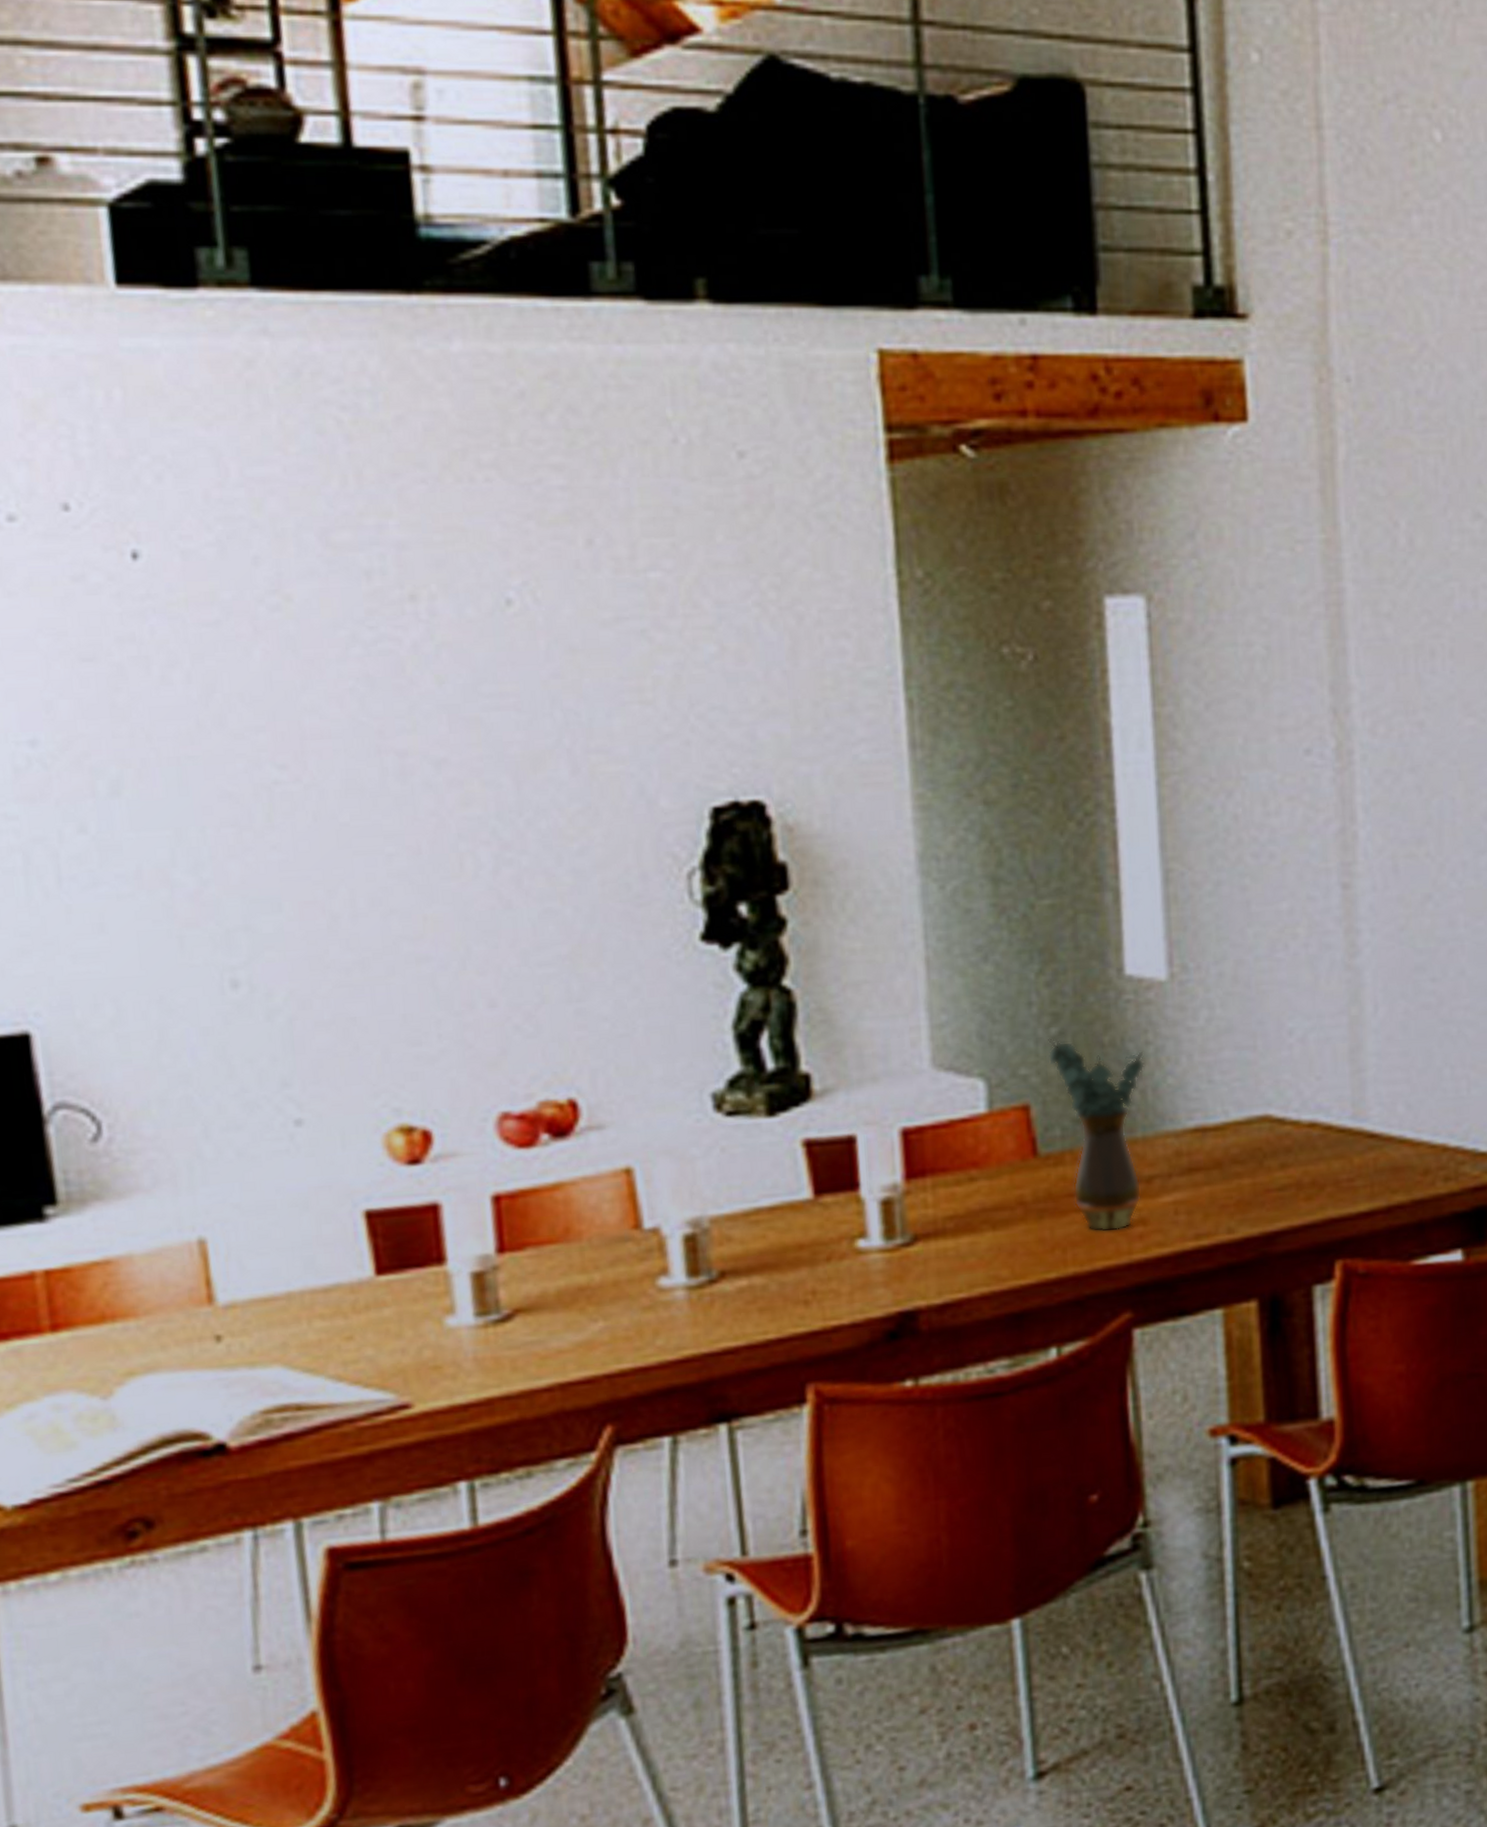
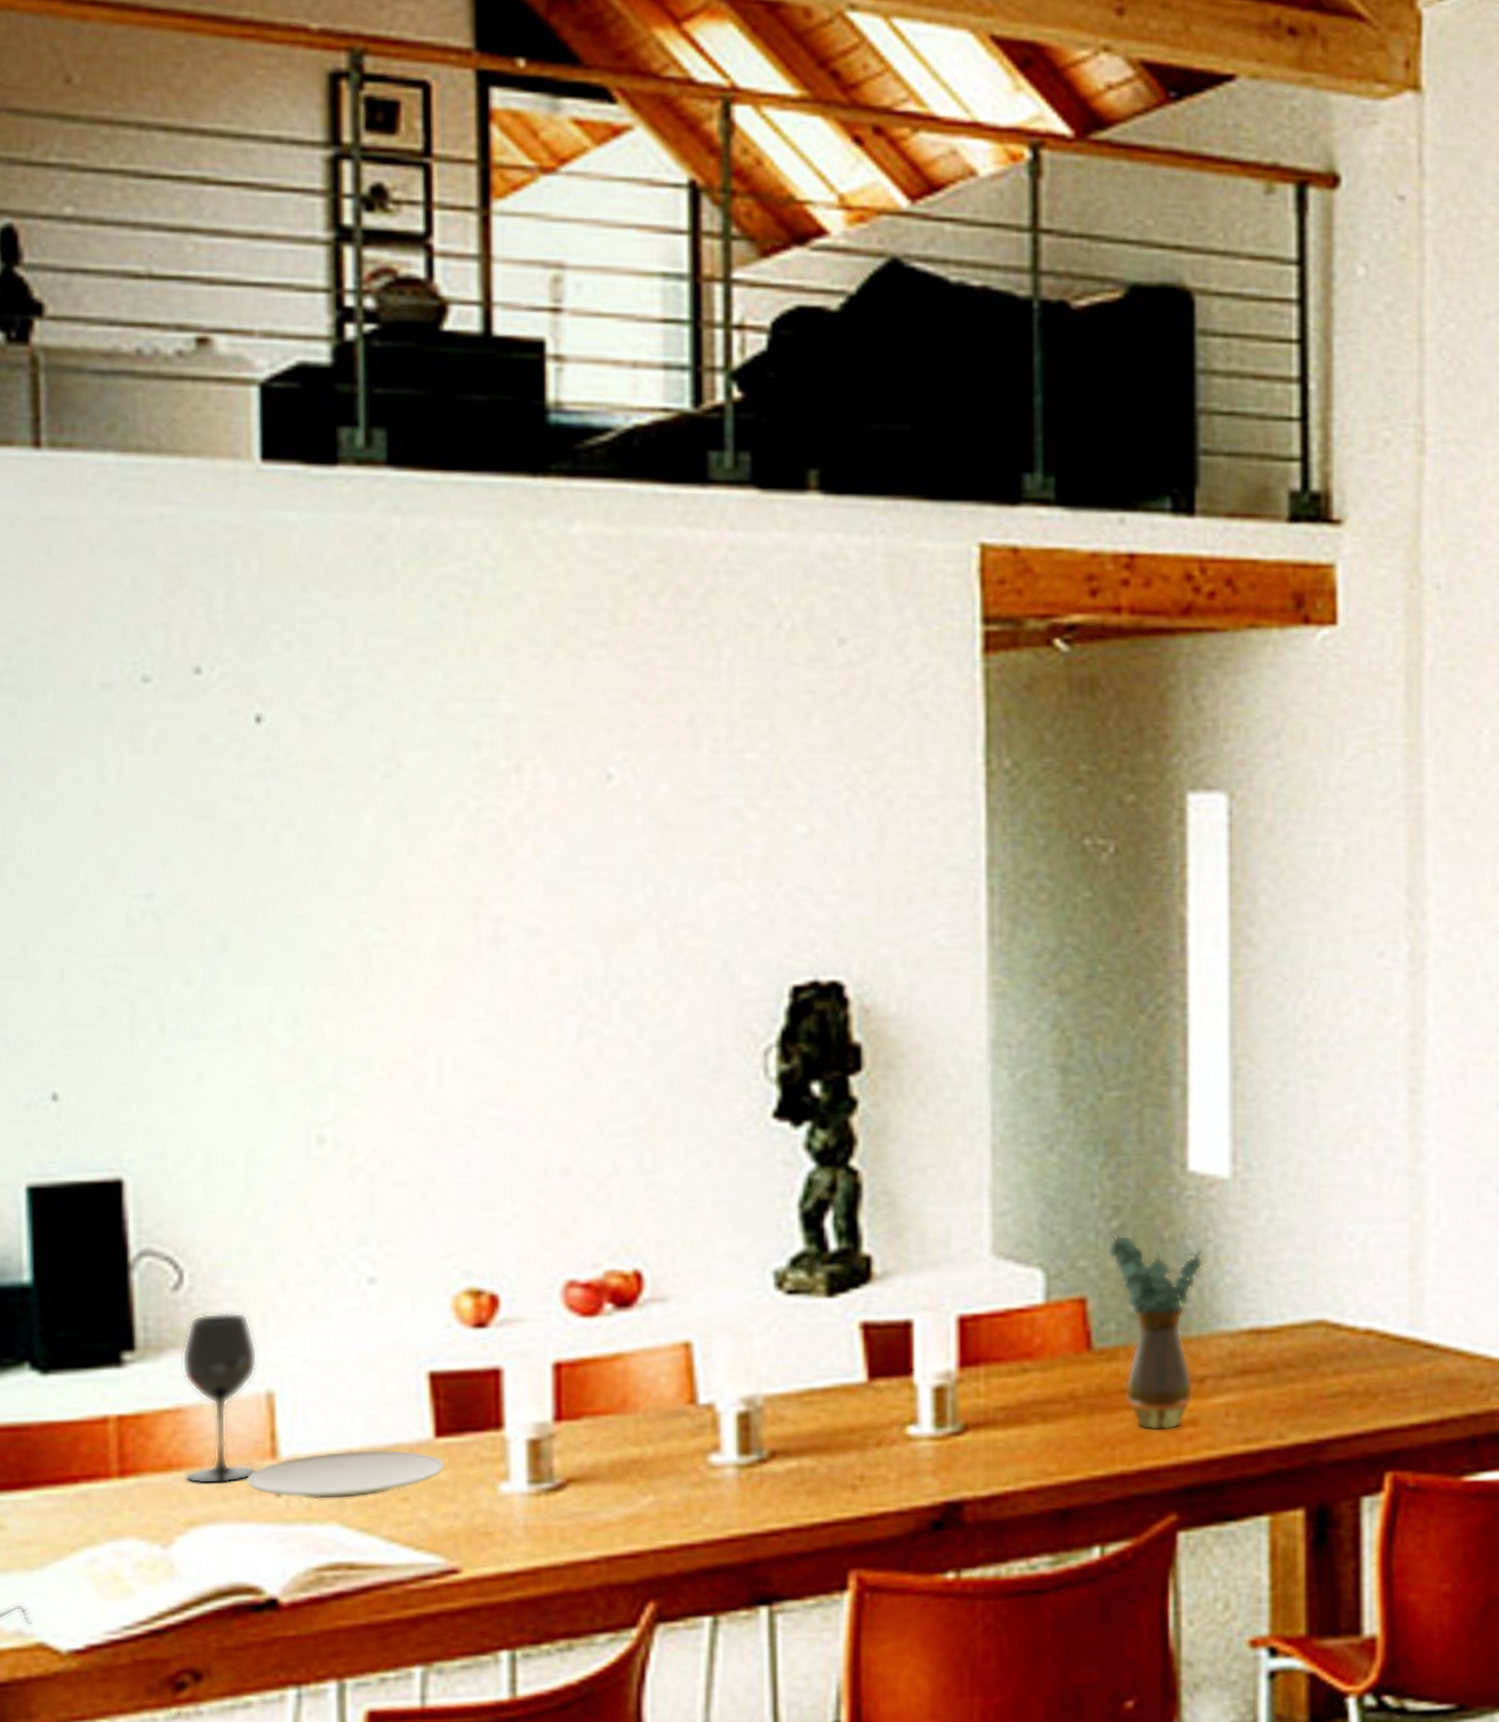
wineglass: none [106,1161,193,1334] -> present [182,1312,258,1484]
plate: none [183,1290,388,1343] -> present [245,1450,445,1499]

